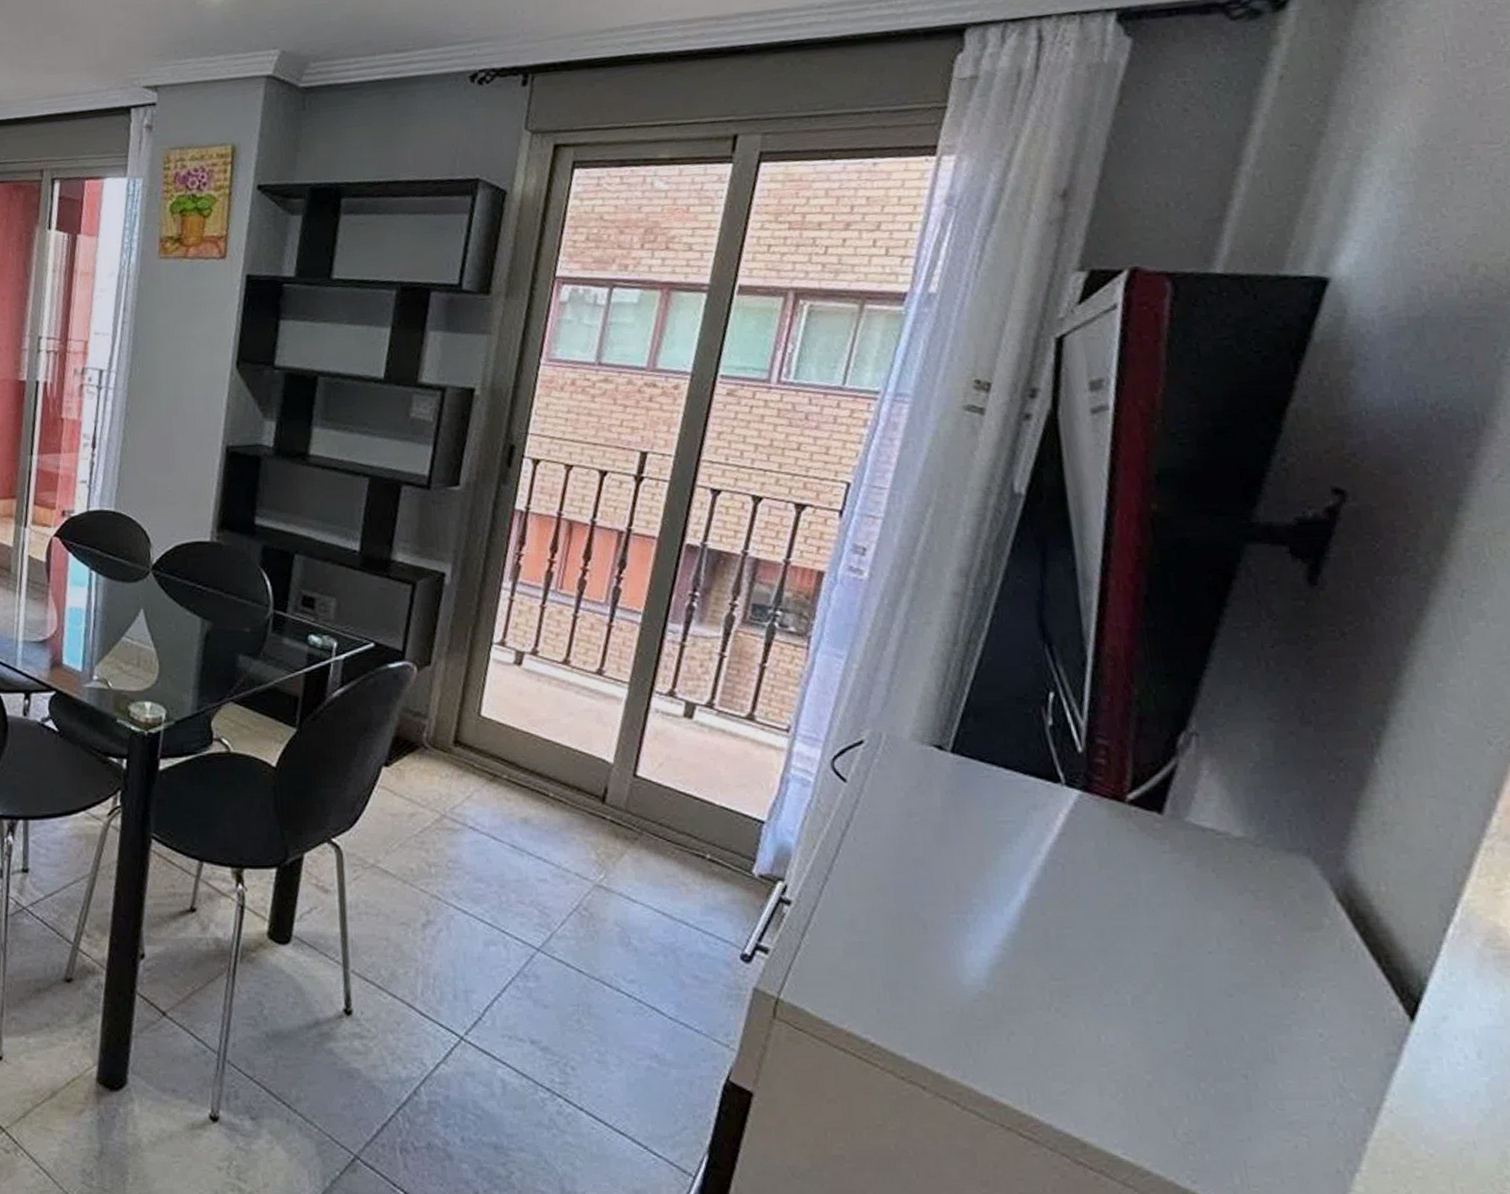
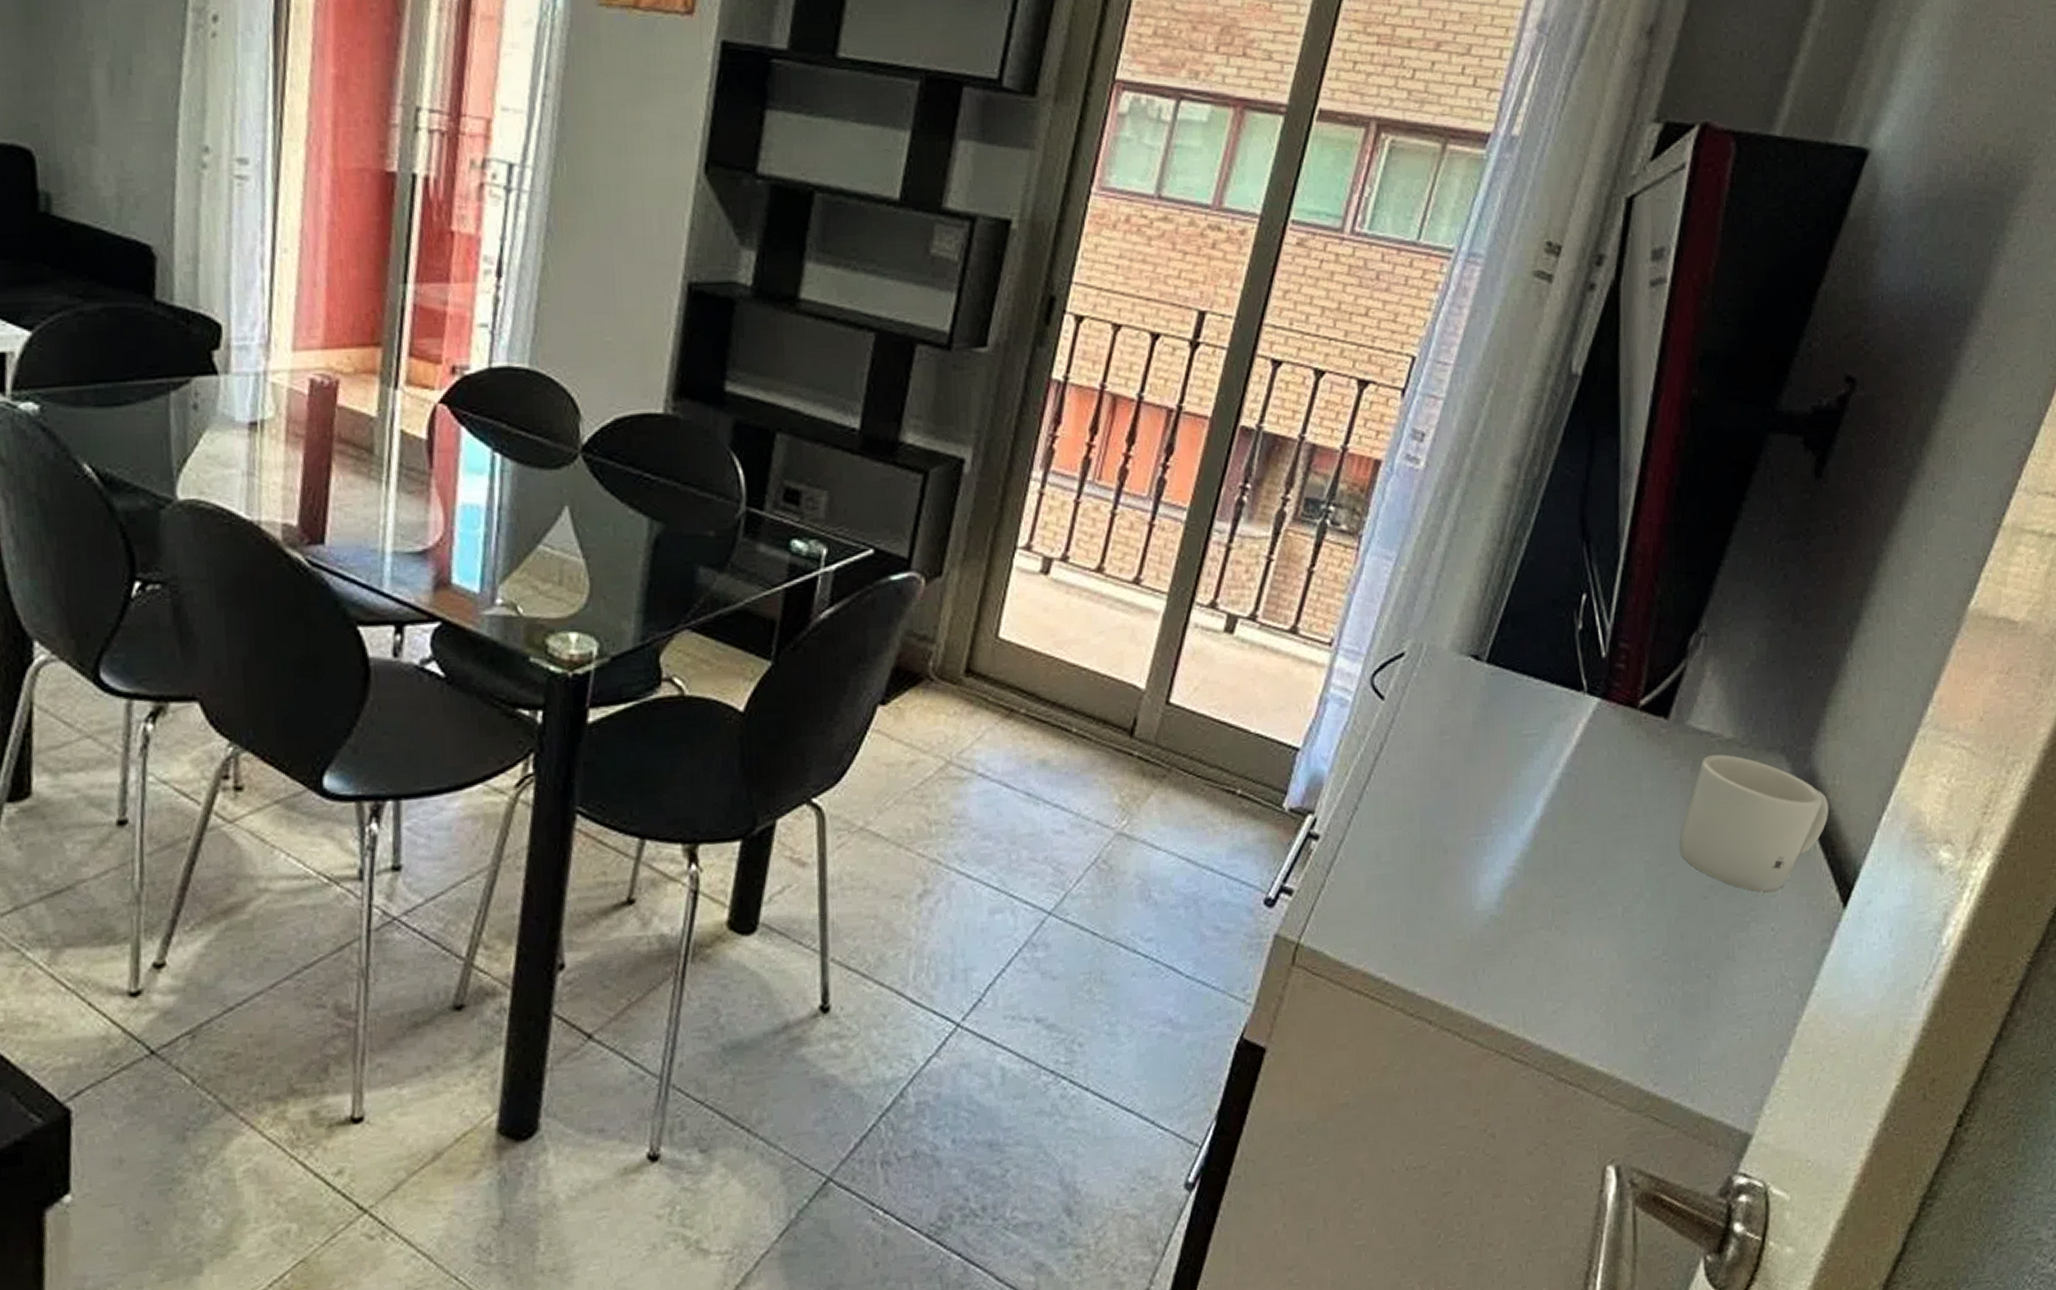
mug: none [1191,851,1377,997] -> present [1679,753,1829,893]

